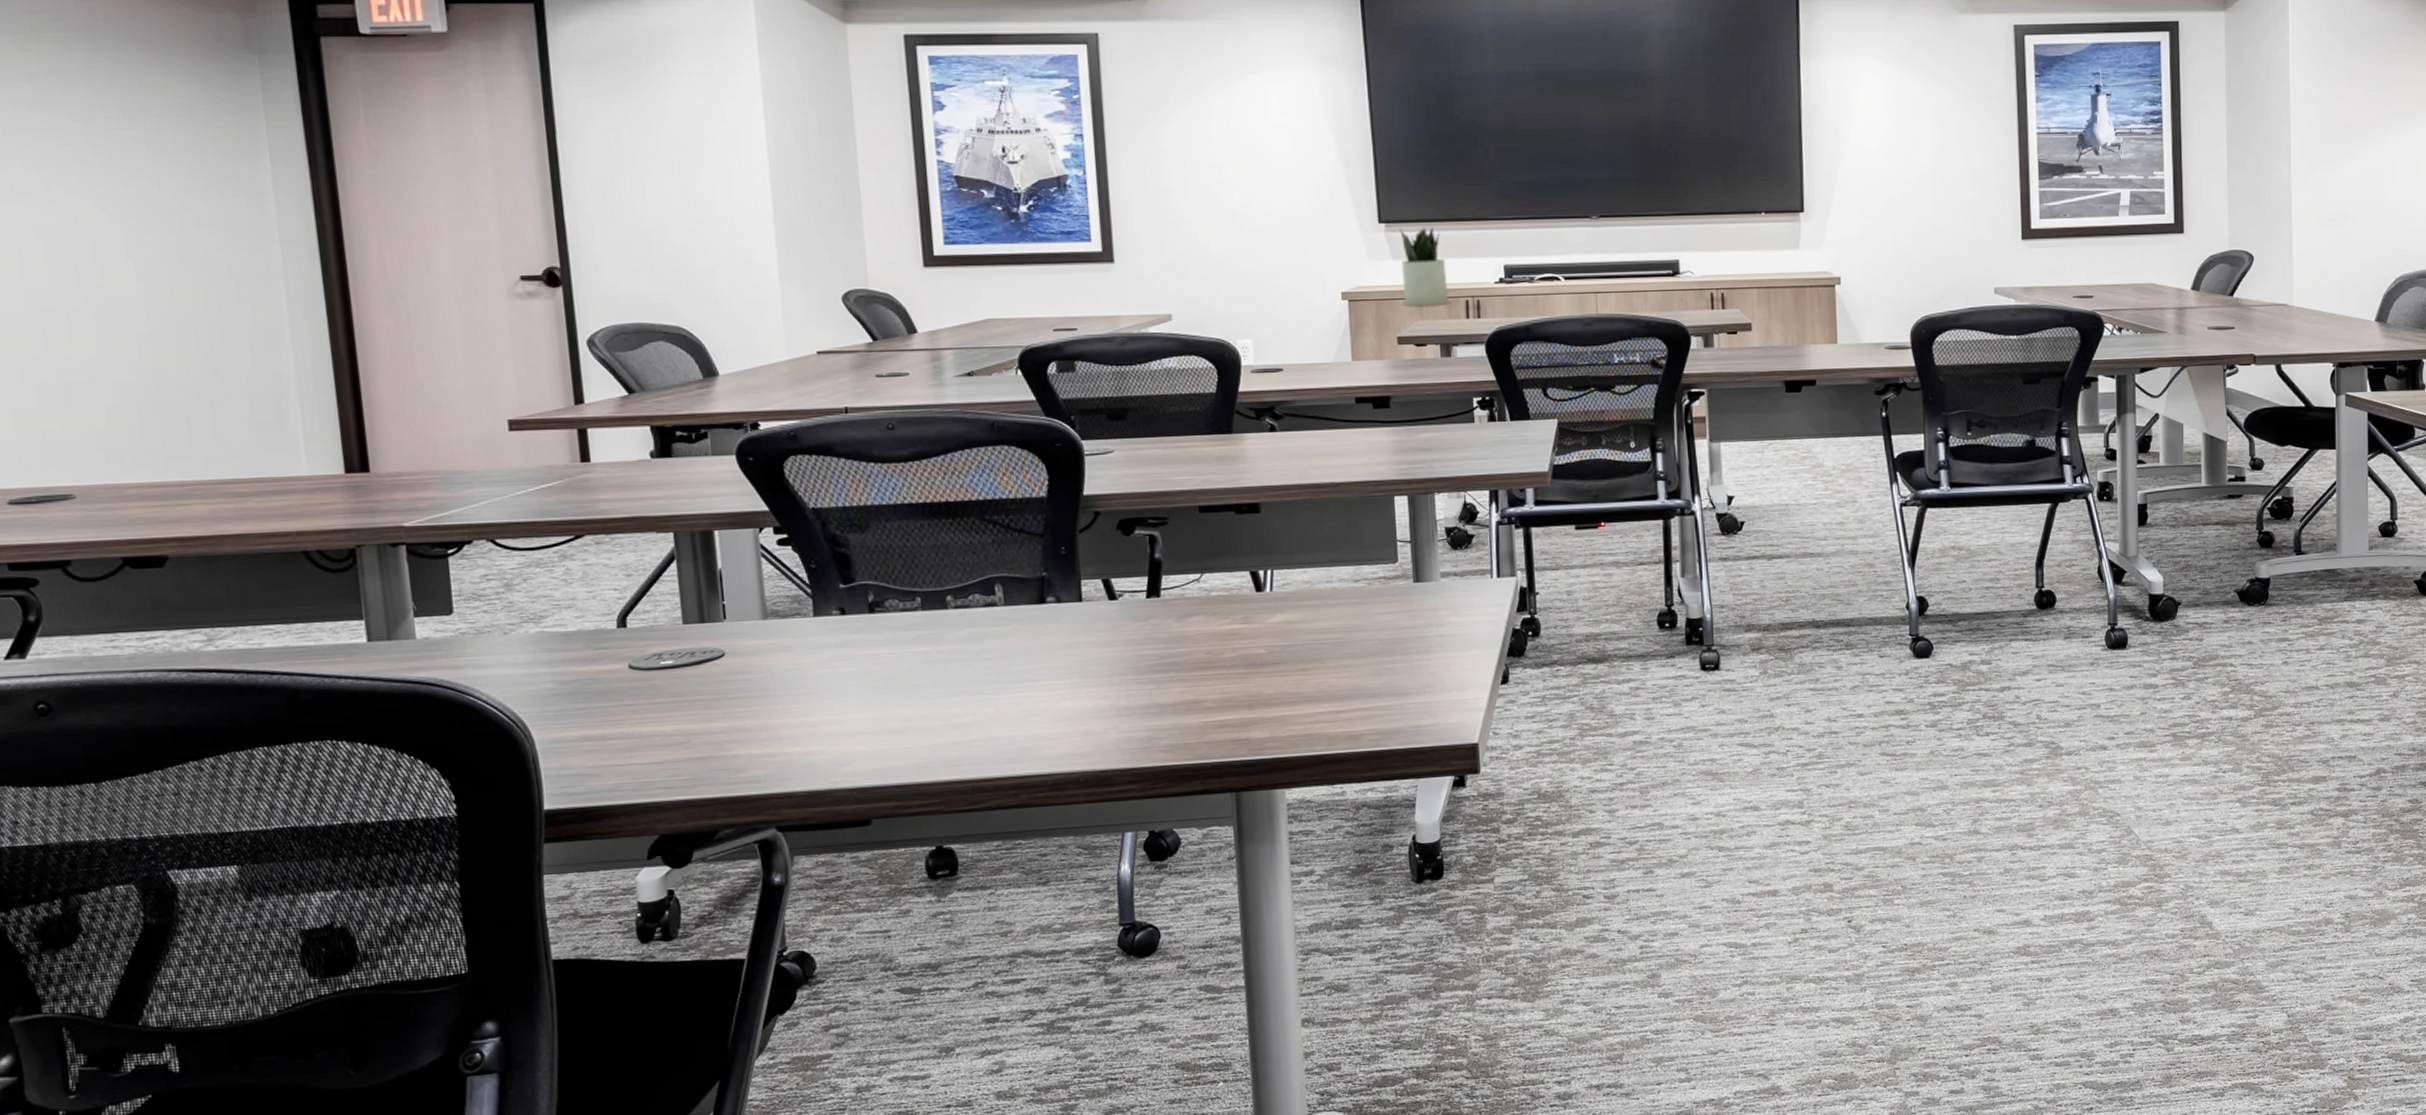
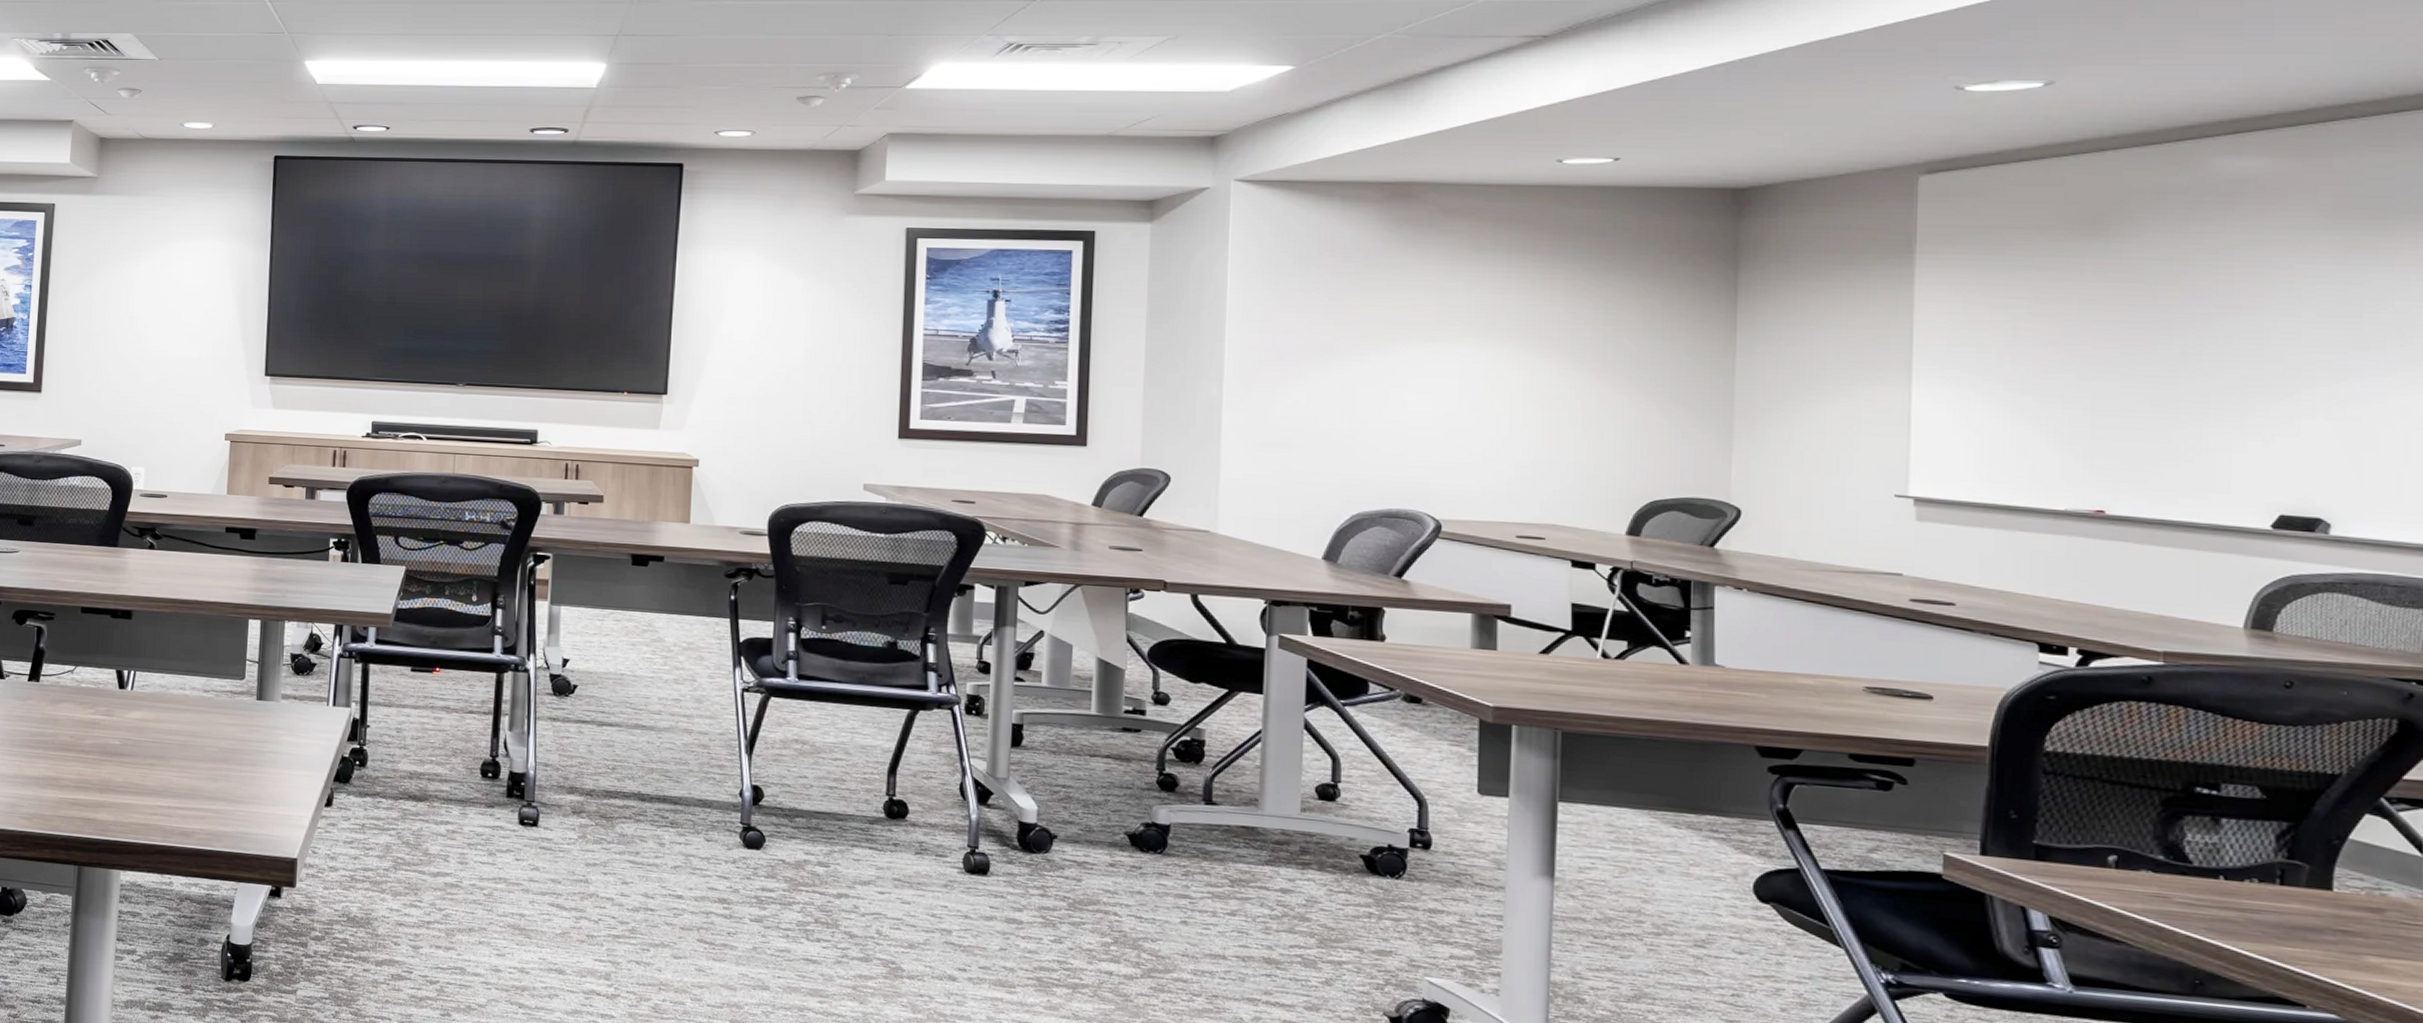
planter: present [1400,226,1454,308] -> none [275,382,323,454]

